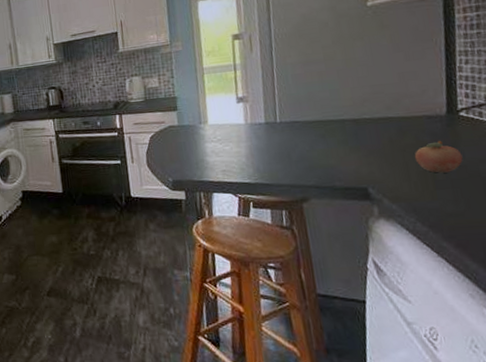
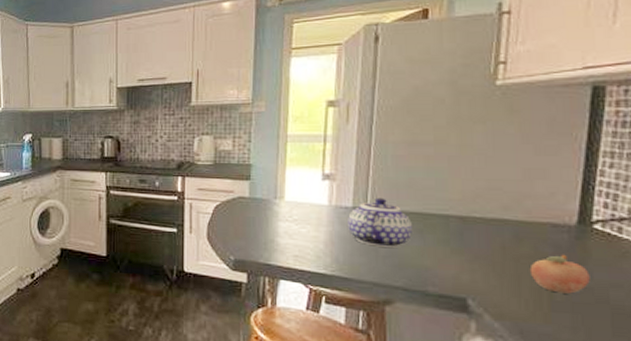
teapot: none [262,111,317,154] -> present [348,197,412,248]

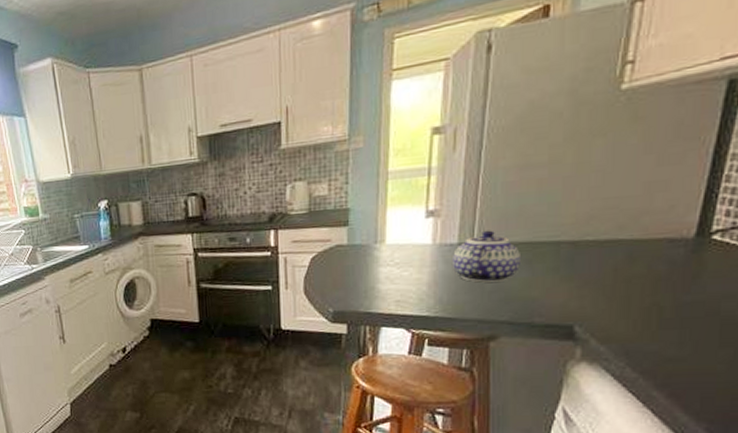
fruit: present [529,254,590,294] -> none [640,269,703,310]

